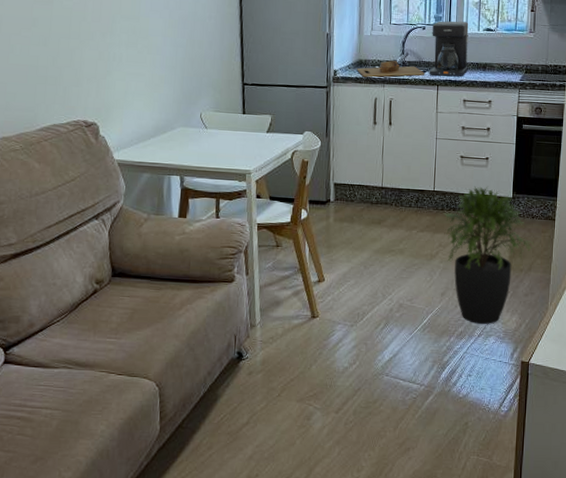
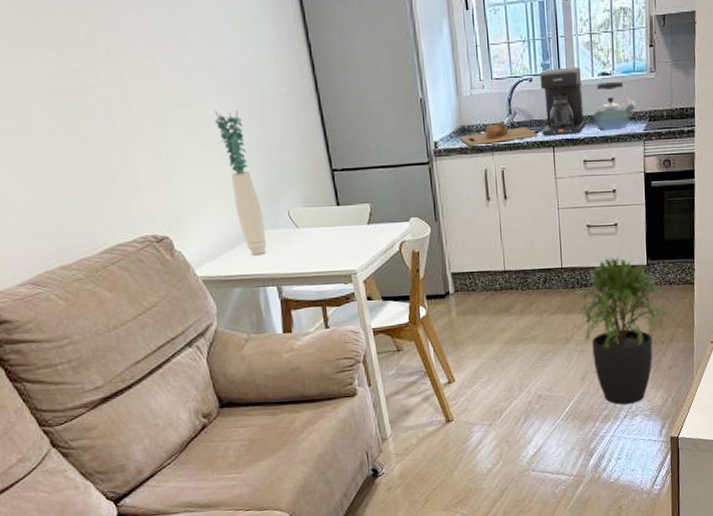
vase: none [152,26,179,148] -> present [214,111,268,256]
kettle: none [475,37,516,77] -> present [592,82,637,131]

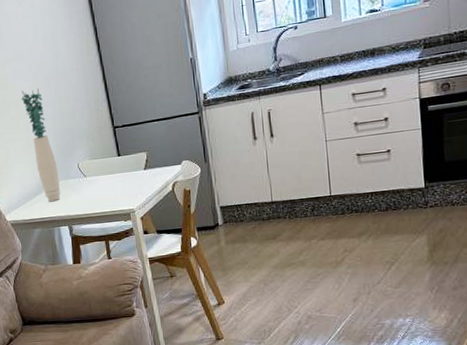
cutting board: present [460,122,537,147] -> none [227,68,303,95]
coffee maker: present [540,67,585,137] -> none [305,8,353,76]
potted plant: present [574,255,675,405] -> none [344,180,459,325]
kettle: present [592,82,637,131] -> none [361,16,410,64]

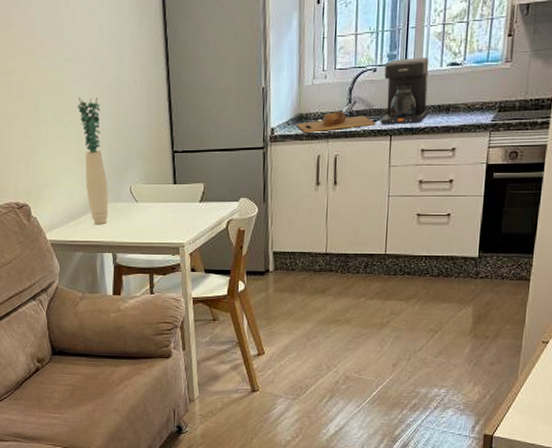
cutting board: none [227,68,303,95] -> present [297,110,375,134]
coffee maker: none [305,8,353,76] -> present [380,57,429,125]

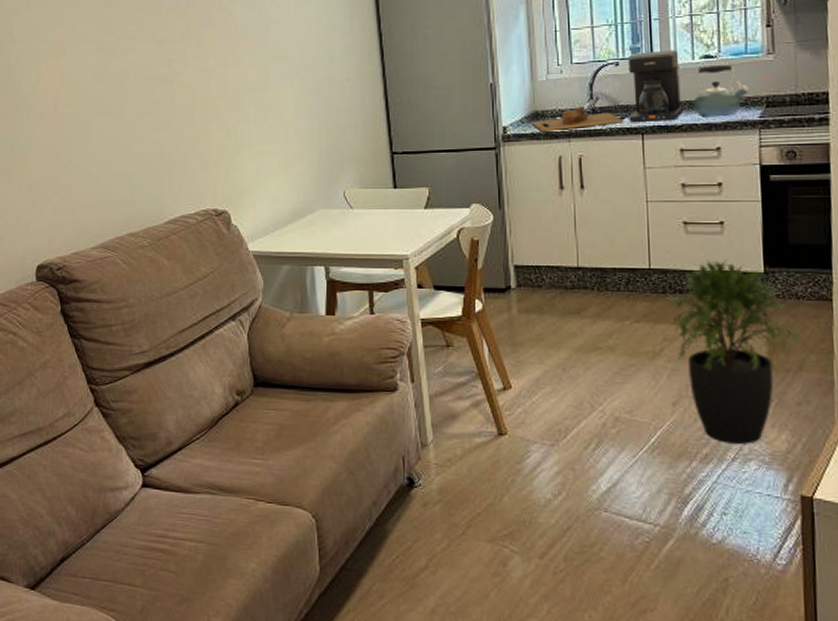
vase: present [77,97,109,225] -> none [283,95,320,234]
potted plant: none [395,245,504,396] -> present [665,259,805,444]
kettle: none [436,72,487,121] -> present [692,65,750,117]

